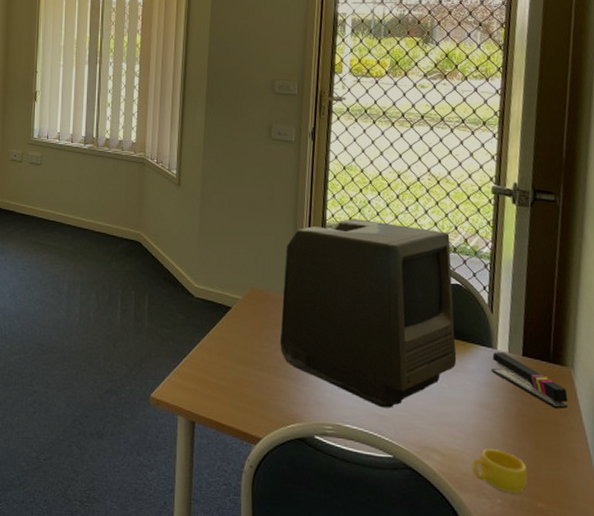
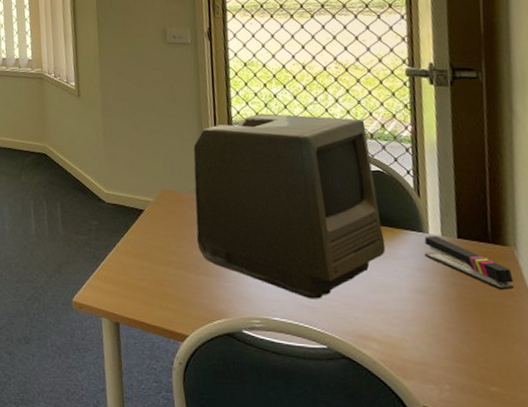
cup: present [472,449,528,493] -> none [414,334,478,378]

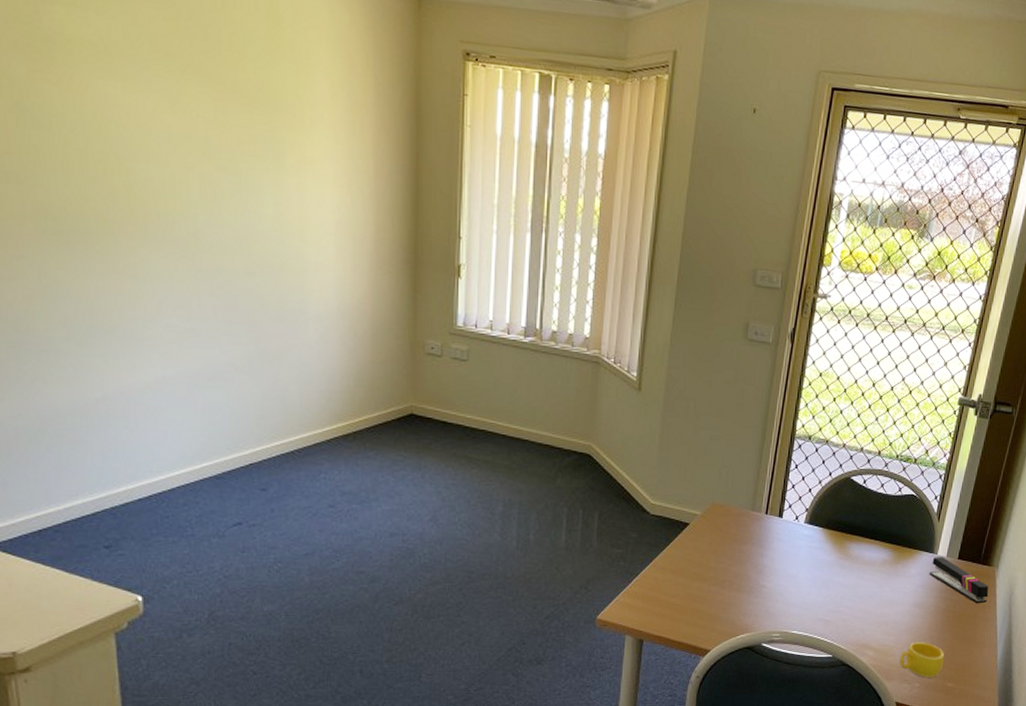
computer: present [193,113,386,299] -> none [736,429,913,613]
cup: none [414,334,478,378] -> present [899,642,945,677]

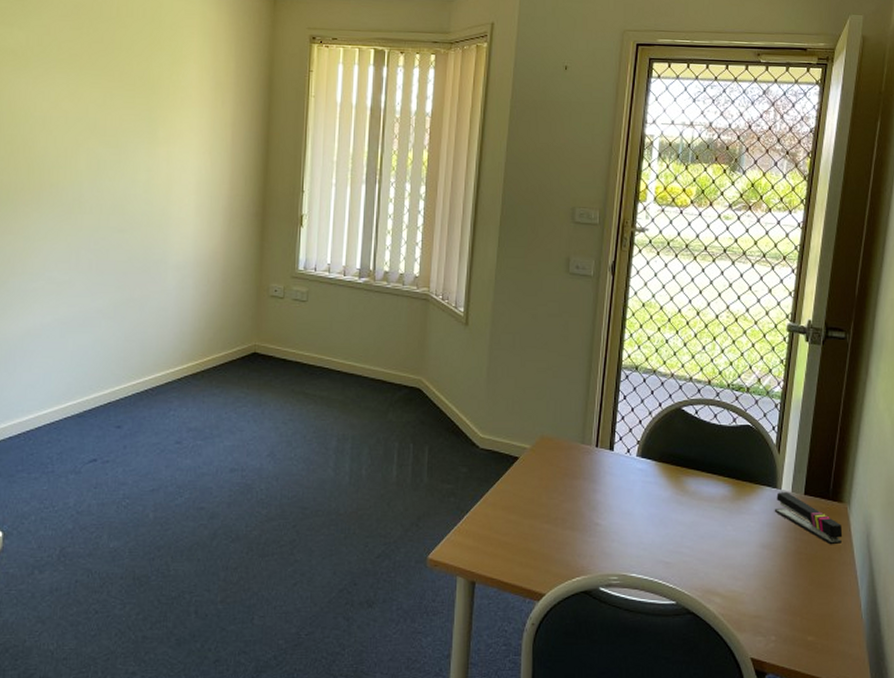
cup: present [899,642,945,677] -> none [751,588,801,629]

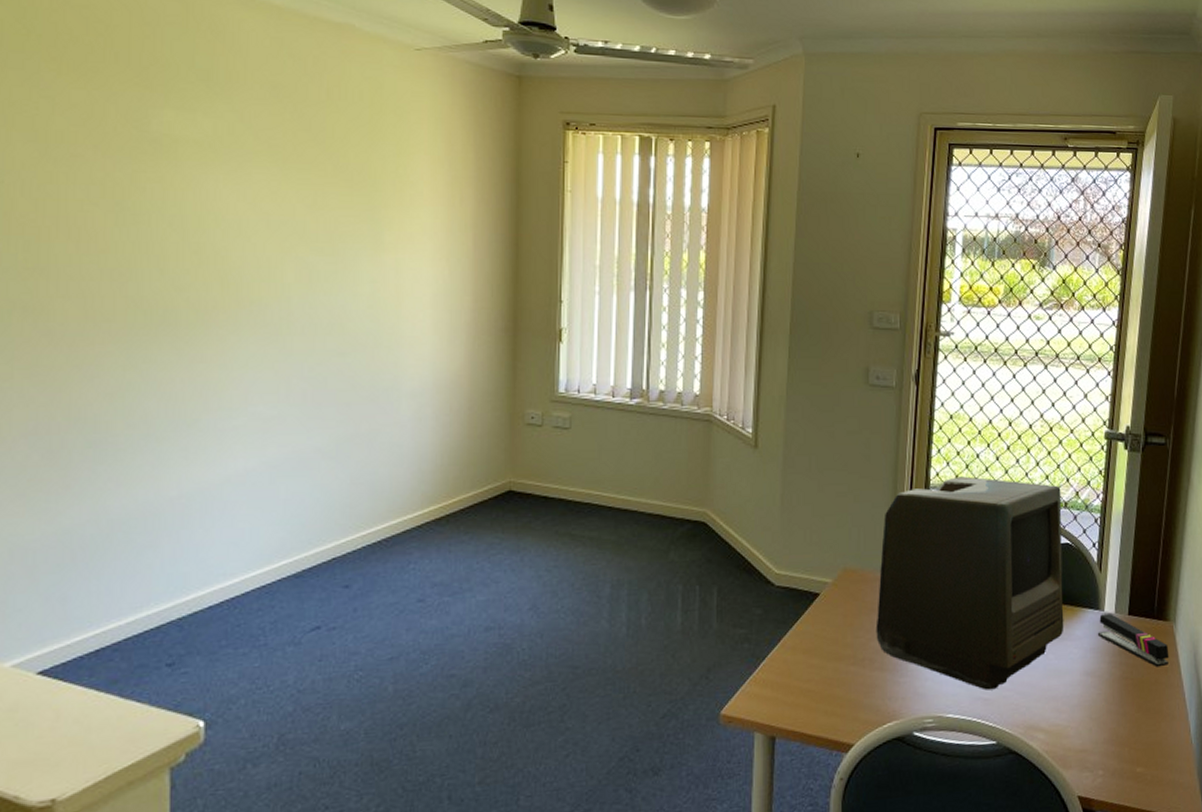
computer: none [568,359,744,555] -> present [875,476,1064,690]

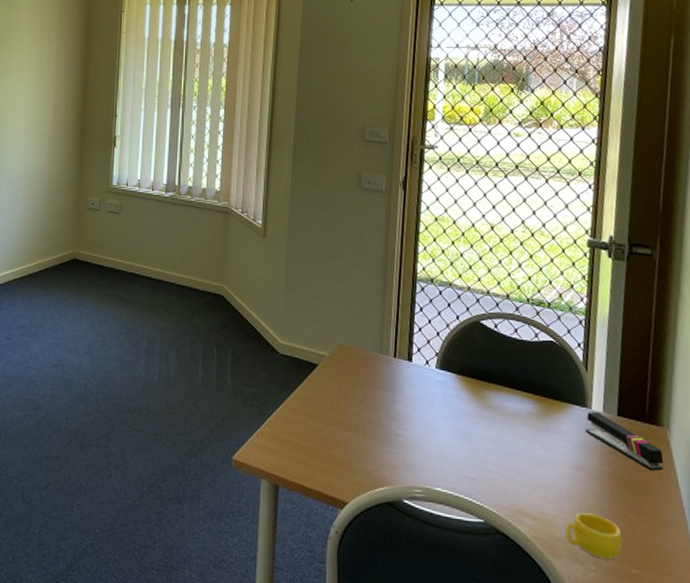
computer: present [875,476,1064,690] -> none [368,272,551,471]
cup: none [1076,718,1129,762] -> present [566,512,623,559]

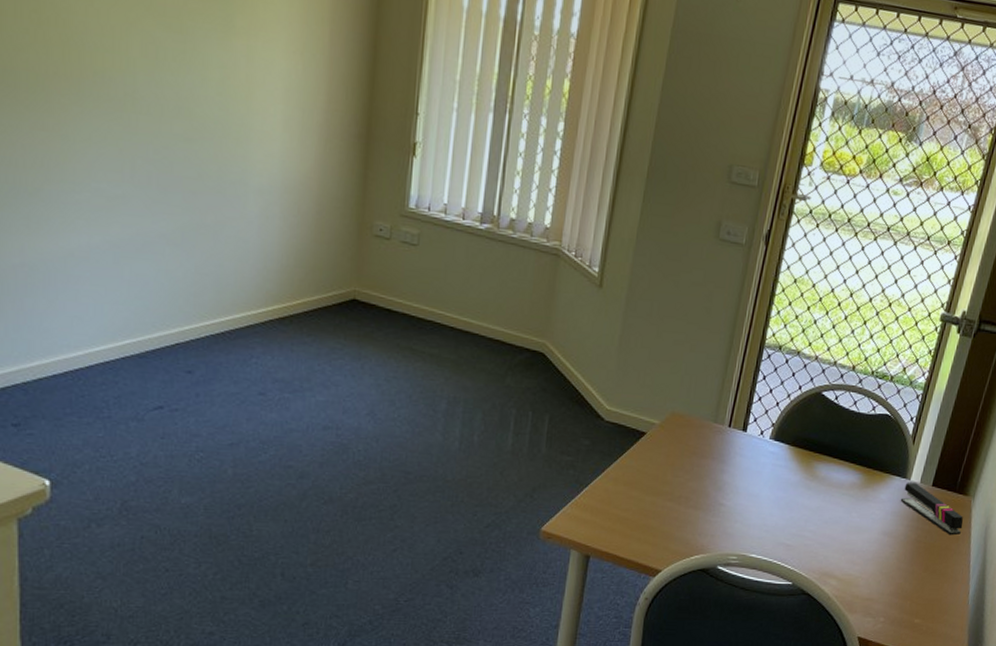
cup: present [566,512,623,559] -> none [864,573,913,612]

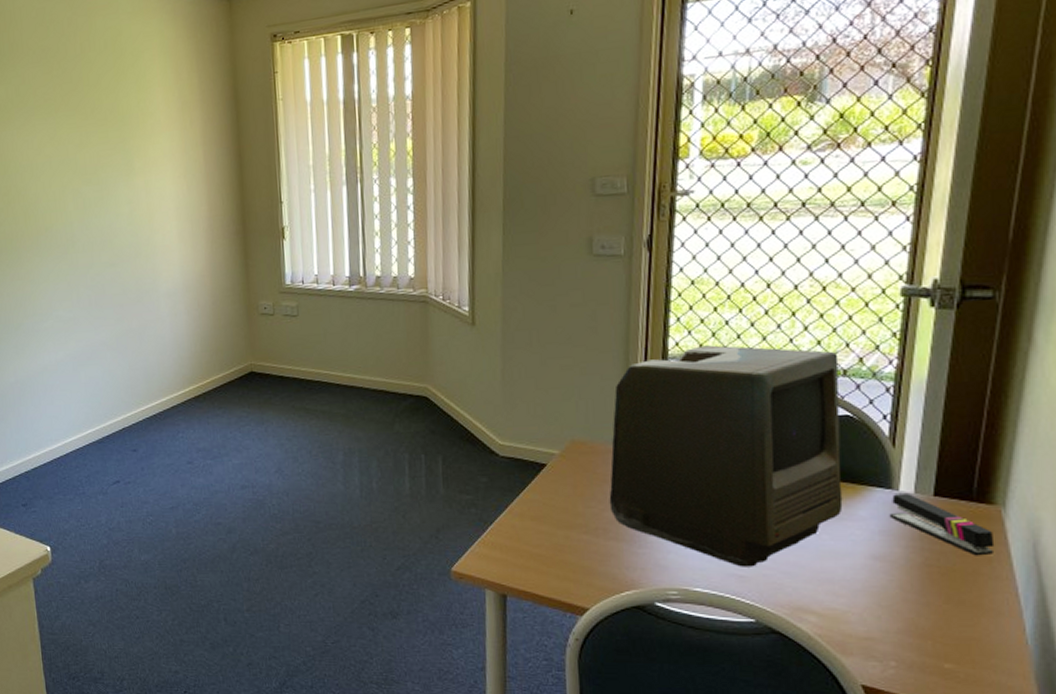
computer: none [694,339,890,538] -> present [609,345,843,567]

